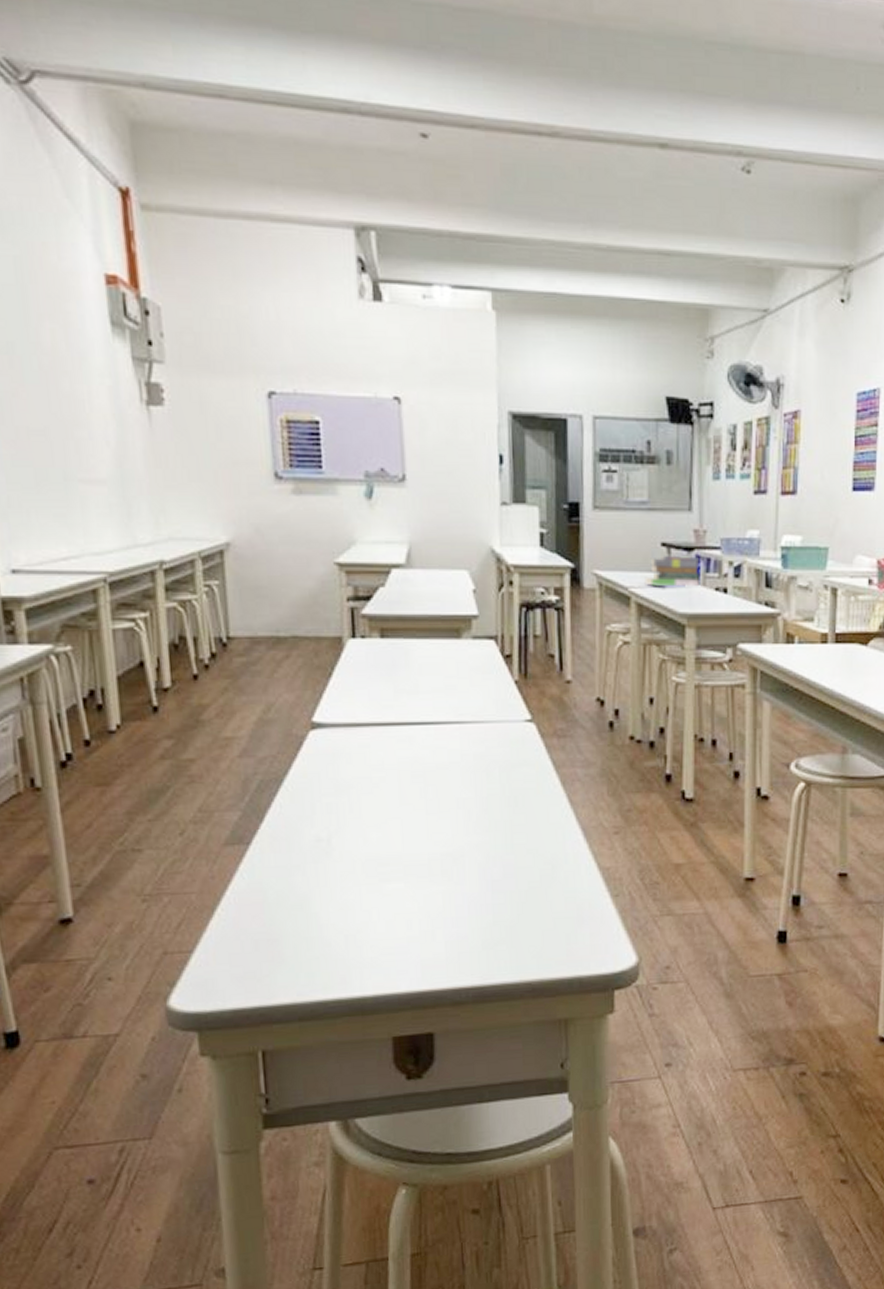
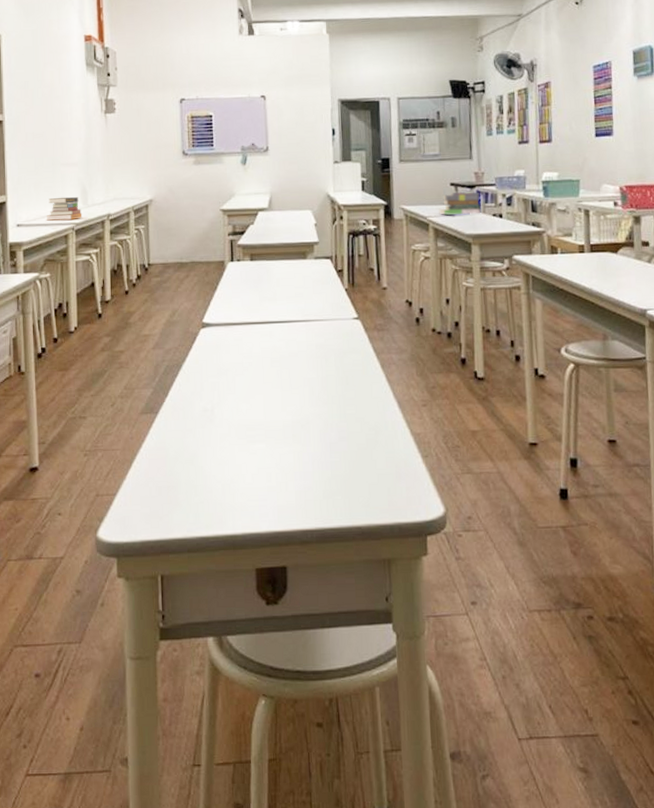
books: none [60,531,119,567] -> present [47,196,83,221]

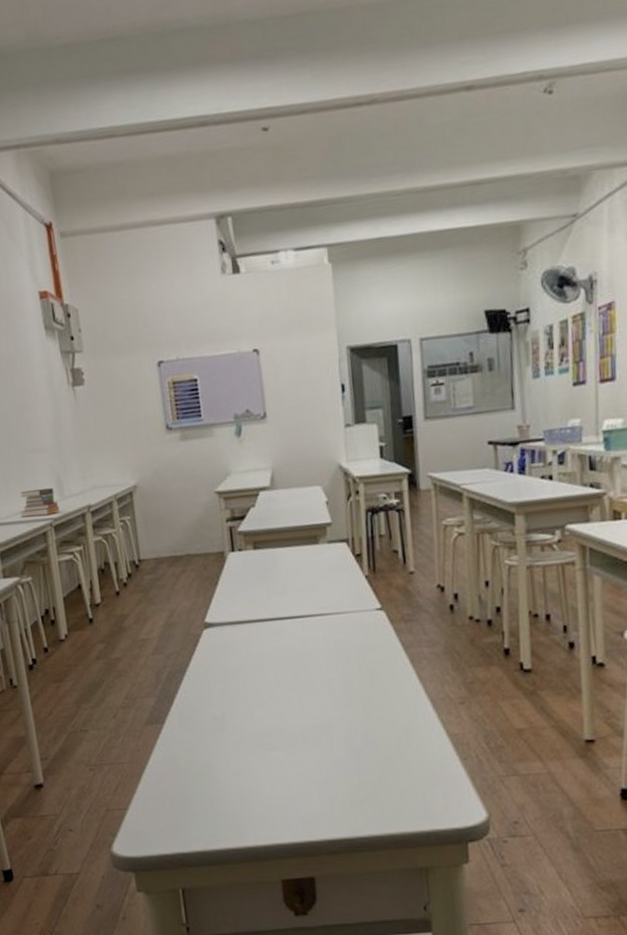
books: present [439,192,481,215] -> none [474,449,526,481]

